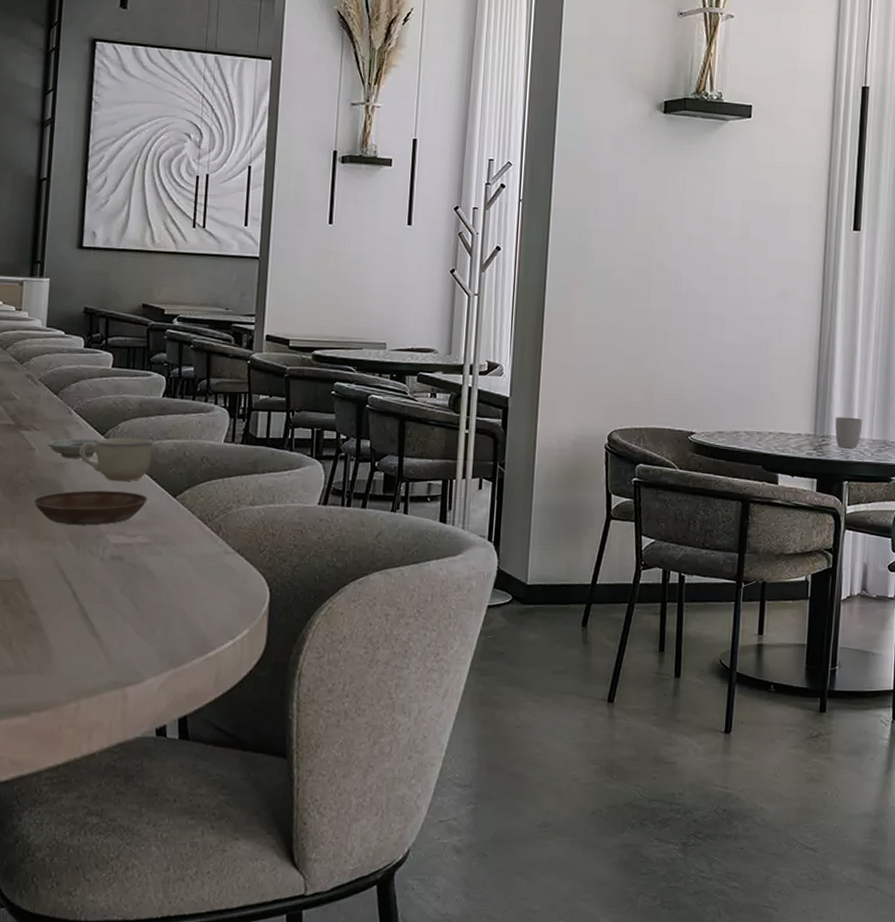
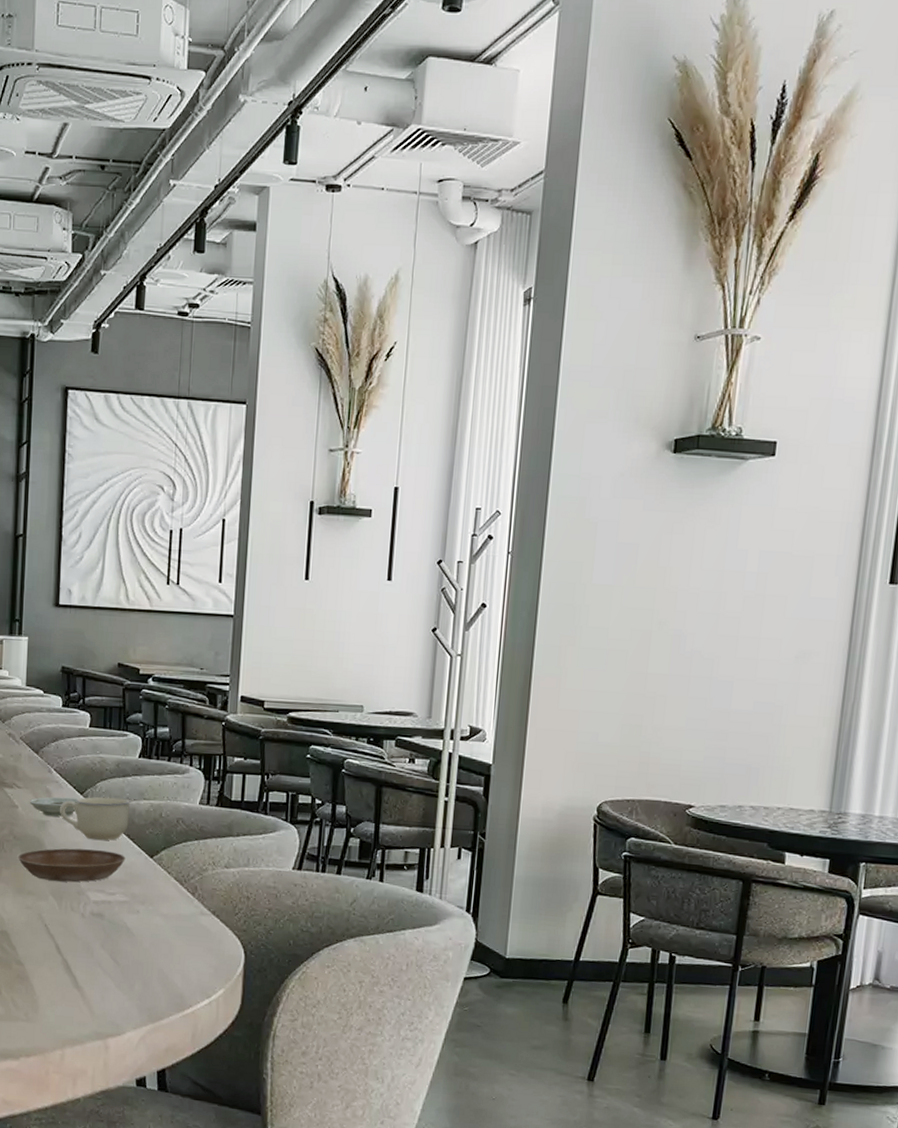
cup: present [834,417,863,449] -> none [853,792,887,828]

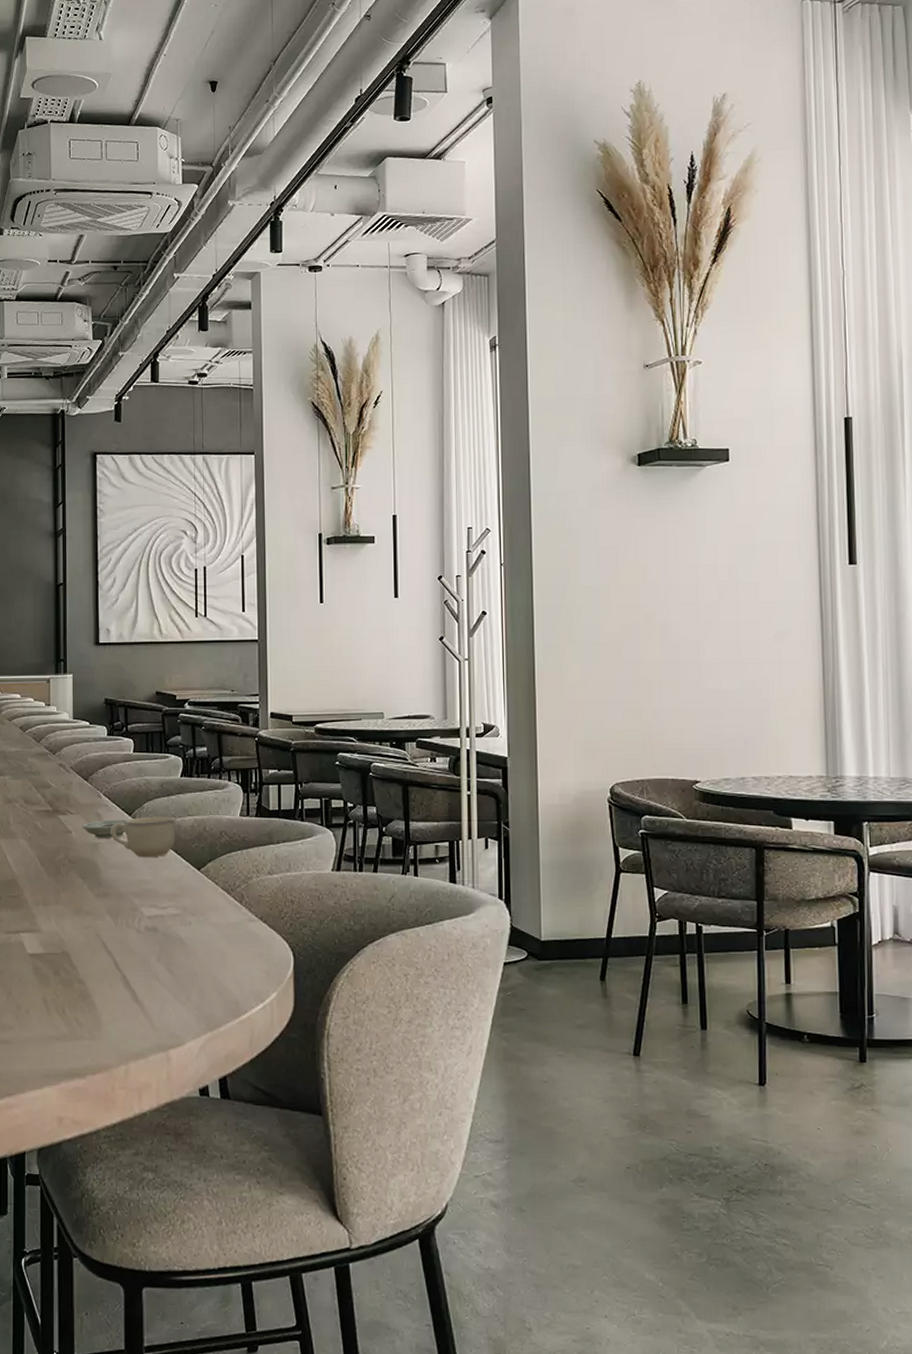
saucer: present [18,848,126,882] -> none [74,867,175,900]

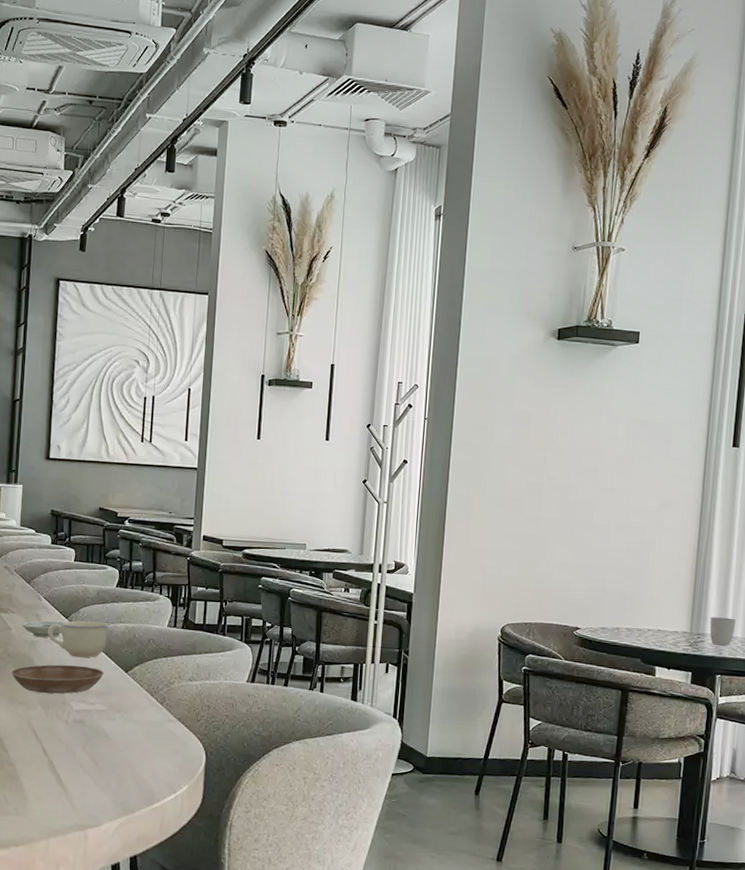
saucer: none [74,867,175,900] -> present [11,664,104,694]
cup: none [847,756,878,788] -> present [709,616,736,646]

